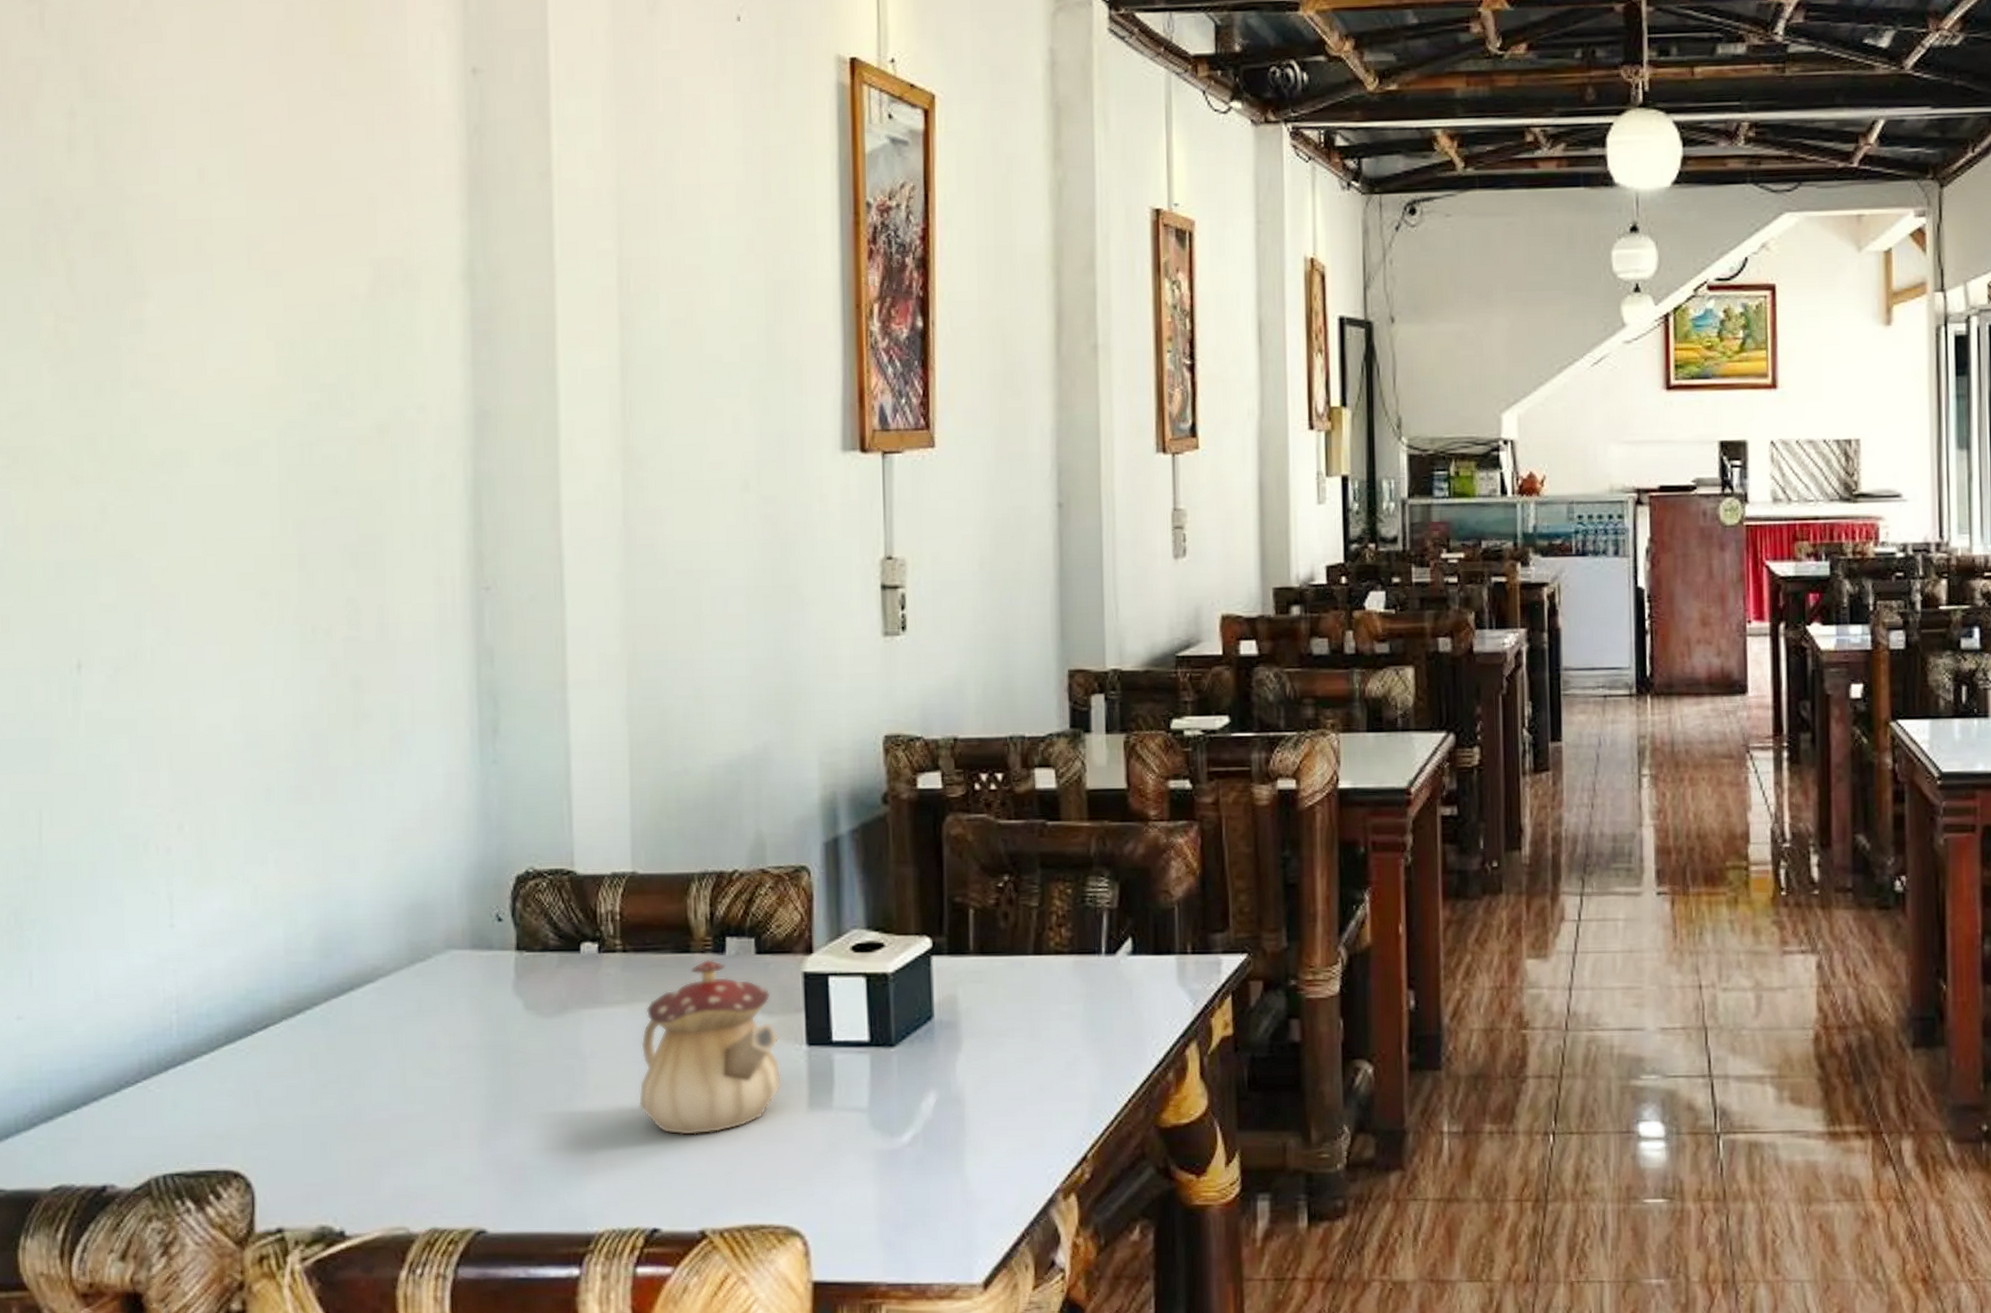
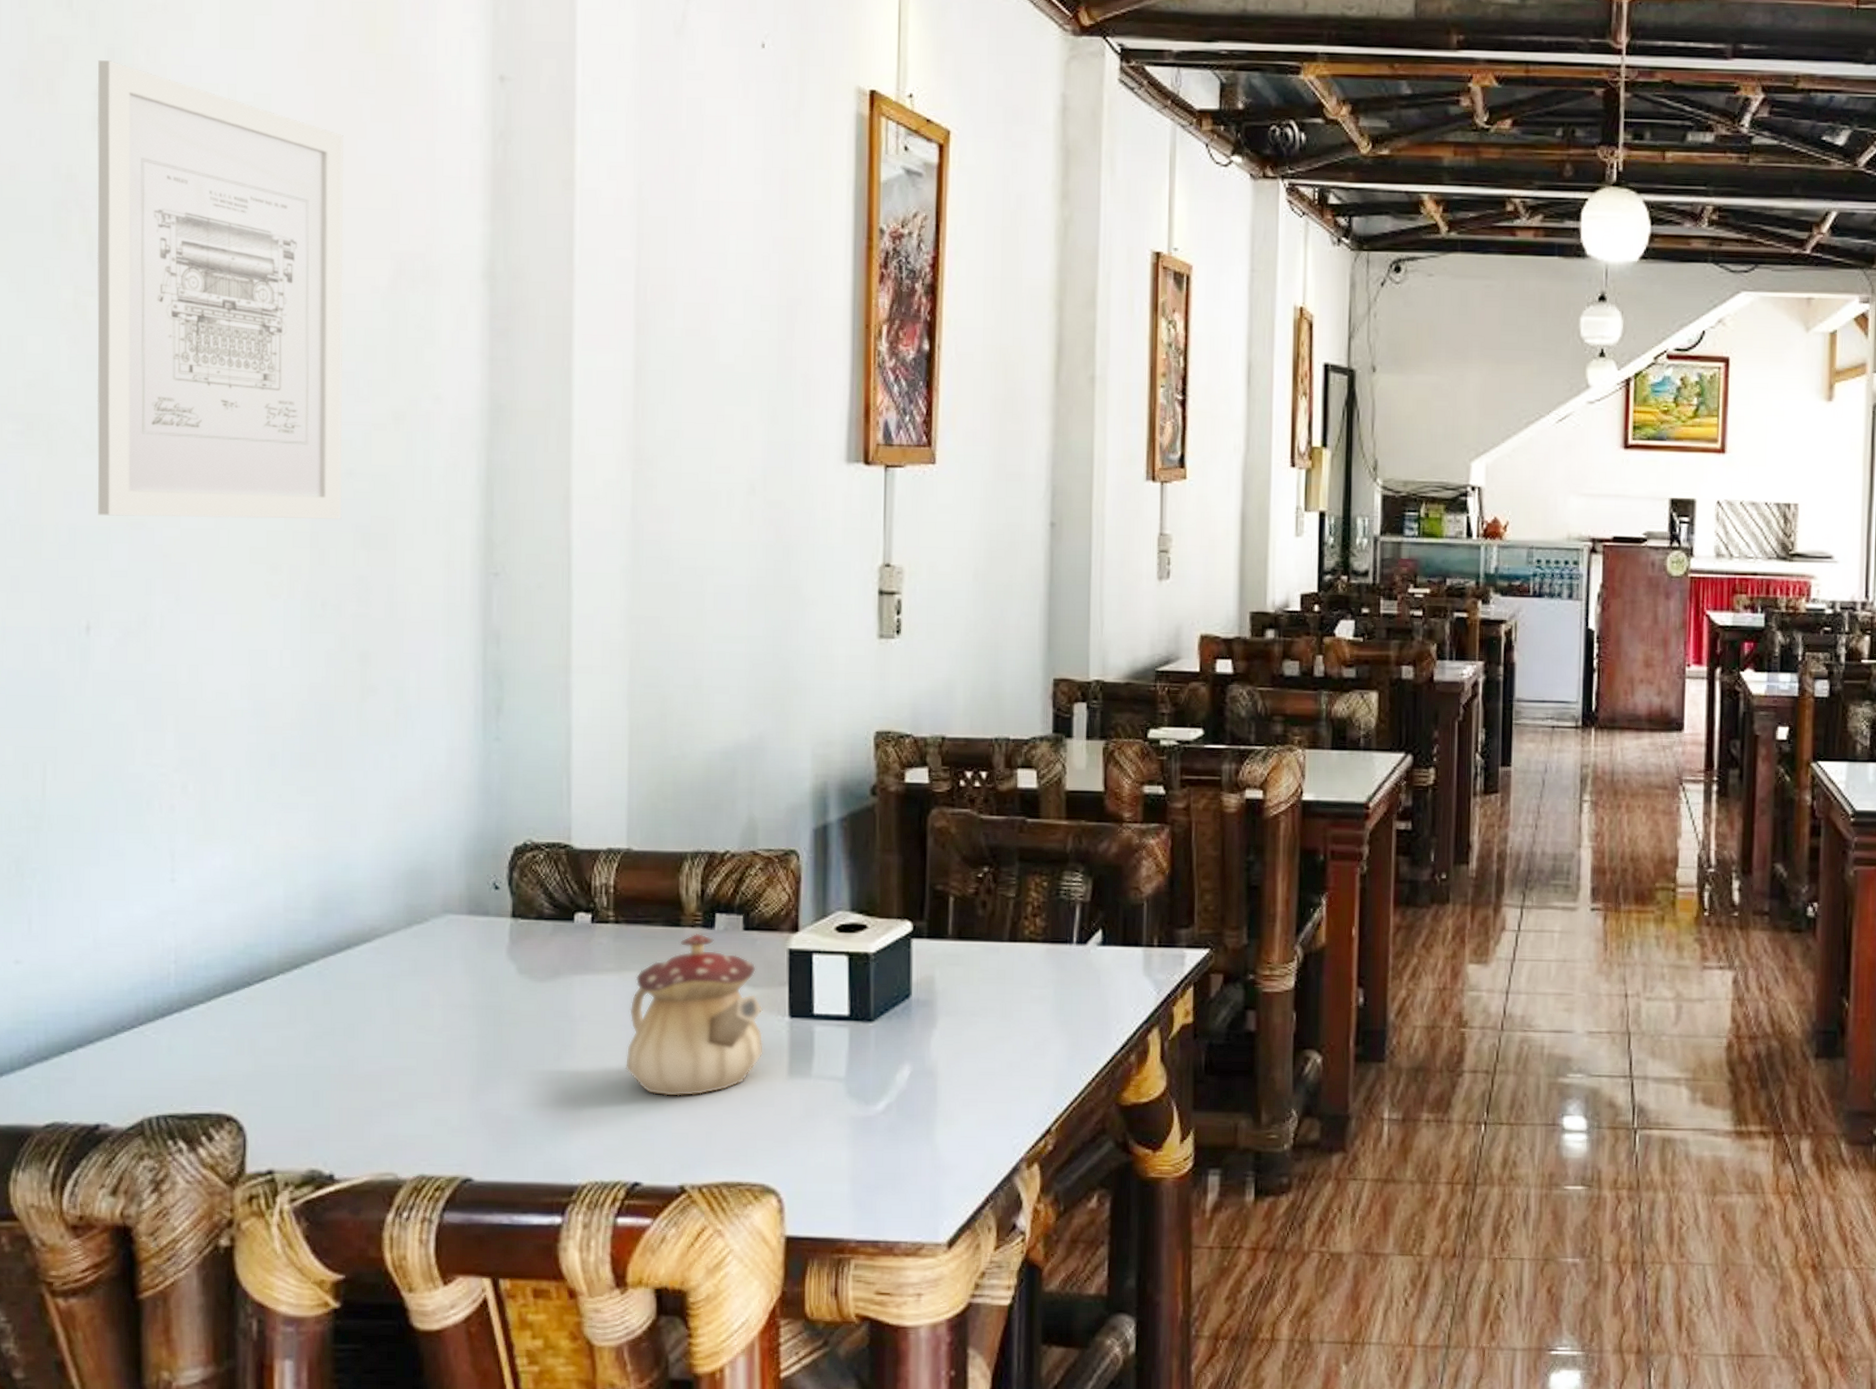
wall art: none [71,79,329,548] -> present [97,60,344,520]

